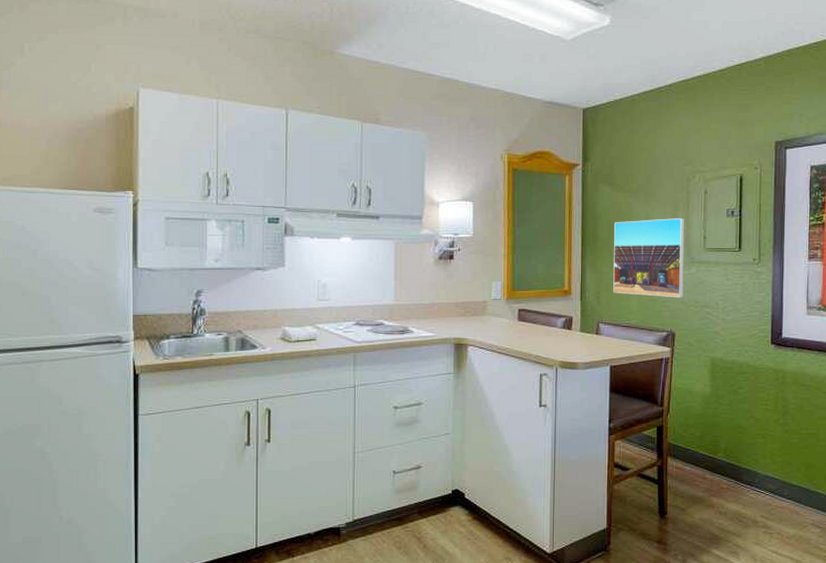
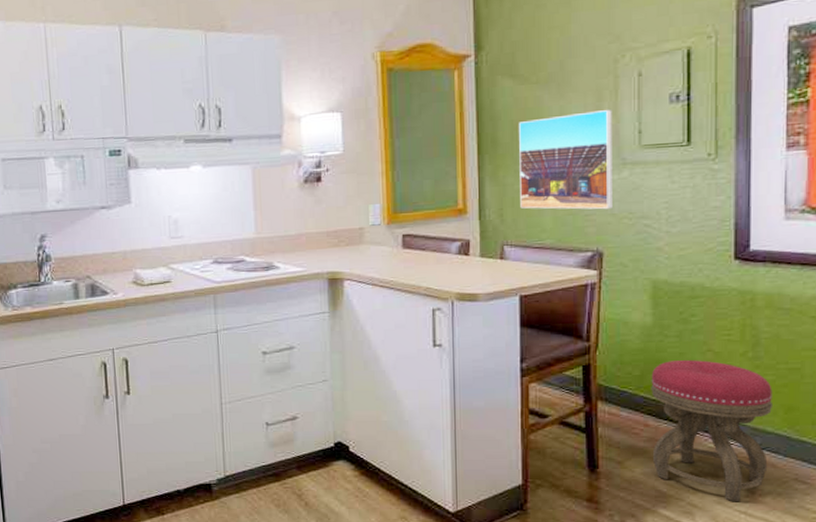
stool: none [708,425,797,543] -> present [651,360,772,502]

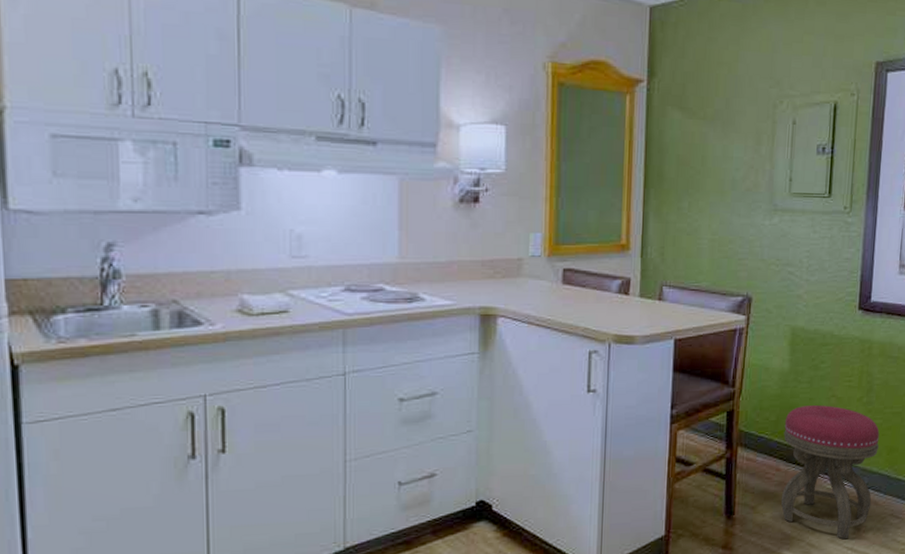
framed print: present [519,109,613,210] -> none [681,153,769,255]

